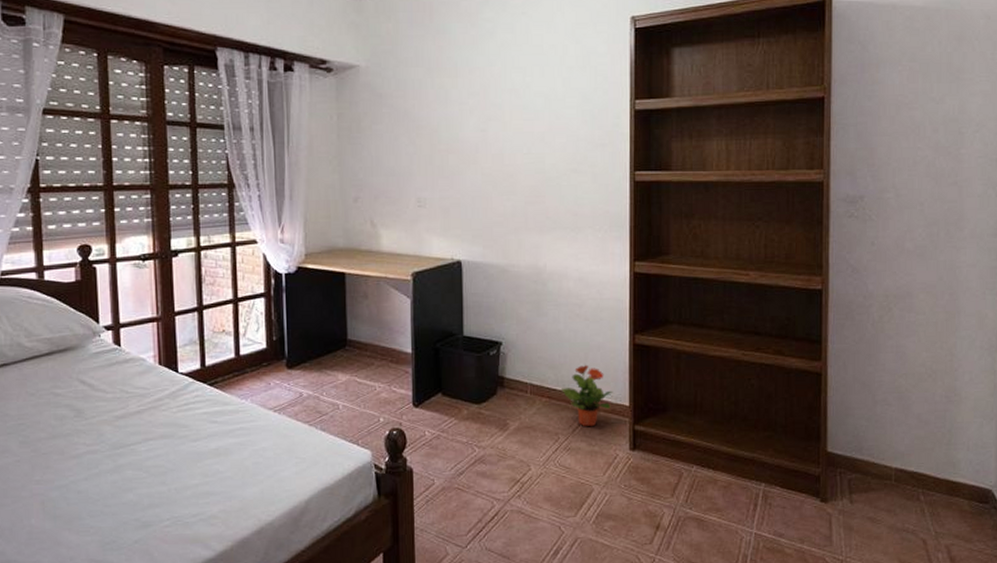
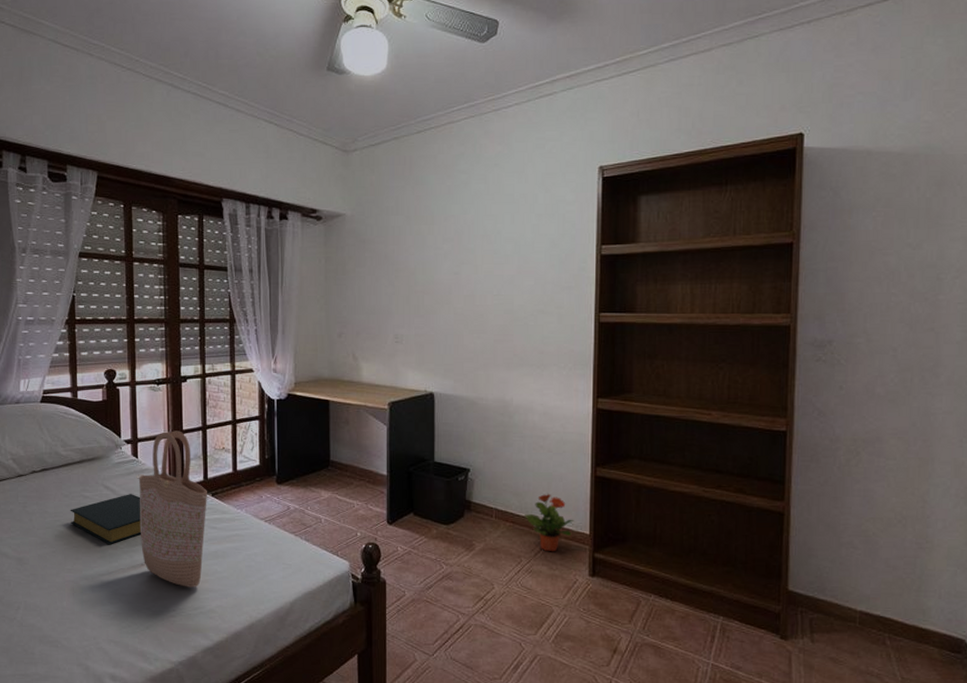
hardback book: none [37,388,127,449] -> present [70,494,142,545]
shopping bag: none [119,313,211,492] -> present [136,430,212,587]

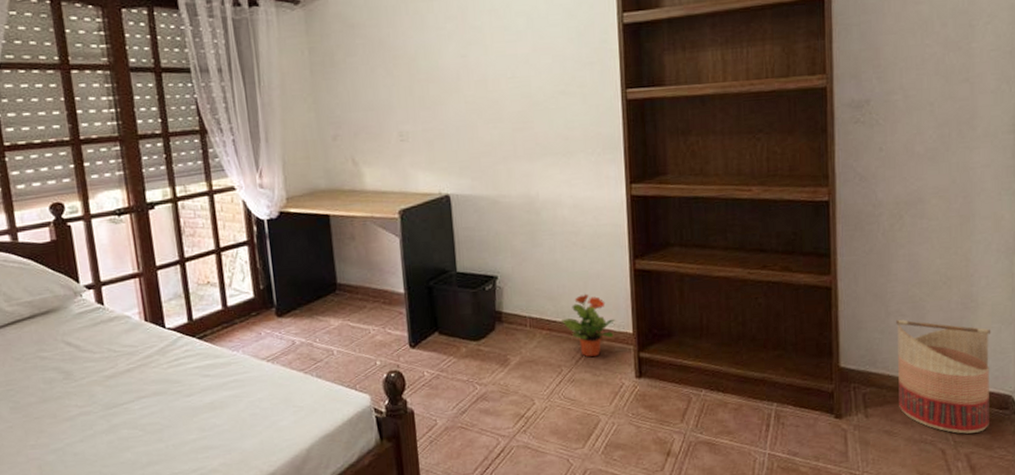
hardback book: present [70,494,142,545] -> none [25,348,119,411]
shopping bag: present [136,430,212,587] -> none [104,267,200,448]
basket: none [846,551,946,672] -> present [896,319,991,434]

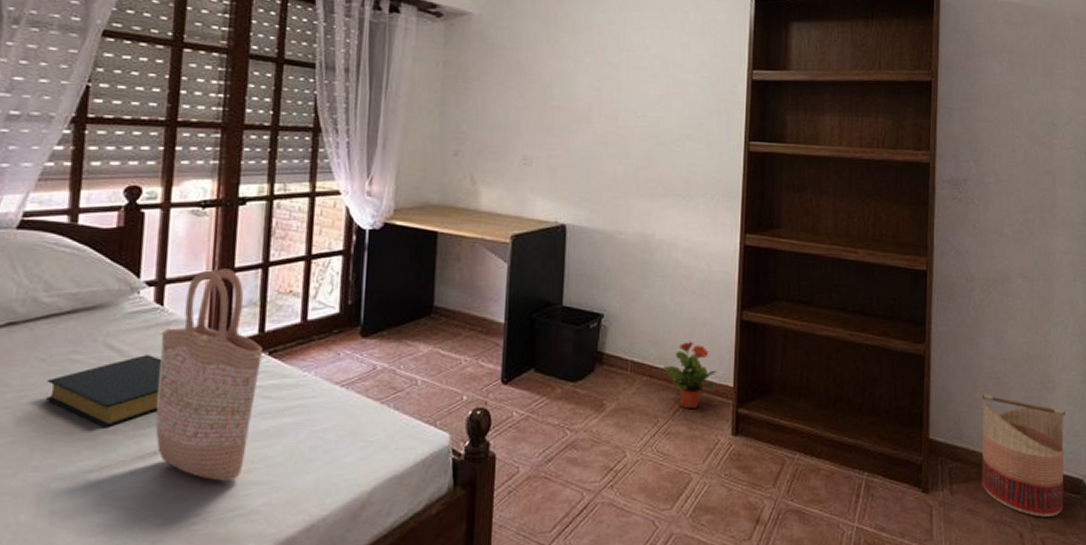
hardback book: none [25,348,119,411] -> present [45,355,163,428]
shopping bag: none [104,267,200,448] -> present [155,268,269,481]

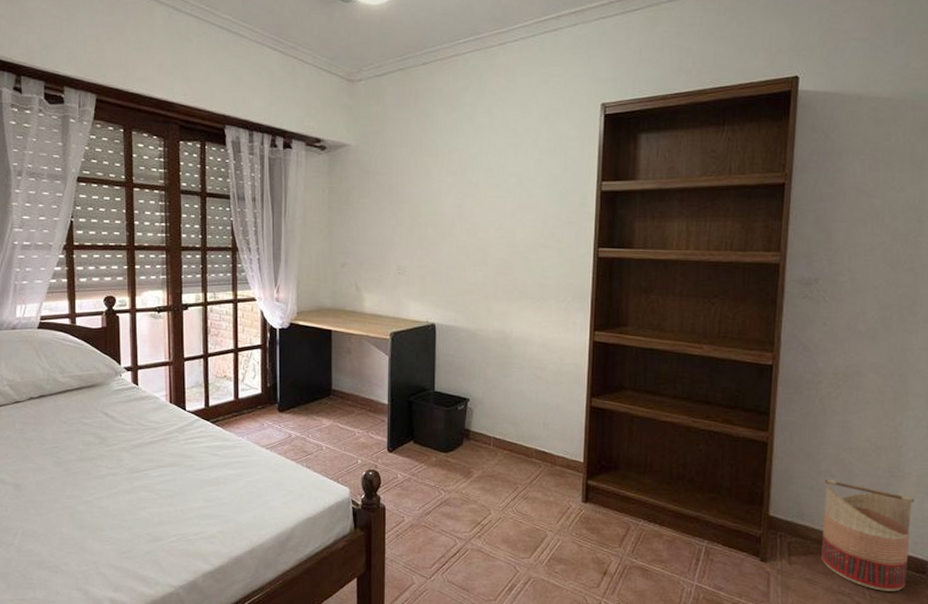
hardback book: present [45,355,163,428] -> none [68,421,142,472]
shopping bag: present [155,268,269,481] -> none [136,358,213,513]
potted plant: present [664,341,718,410] -> none [522,422,570,479]

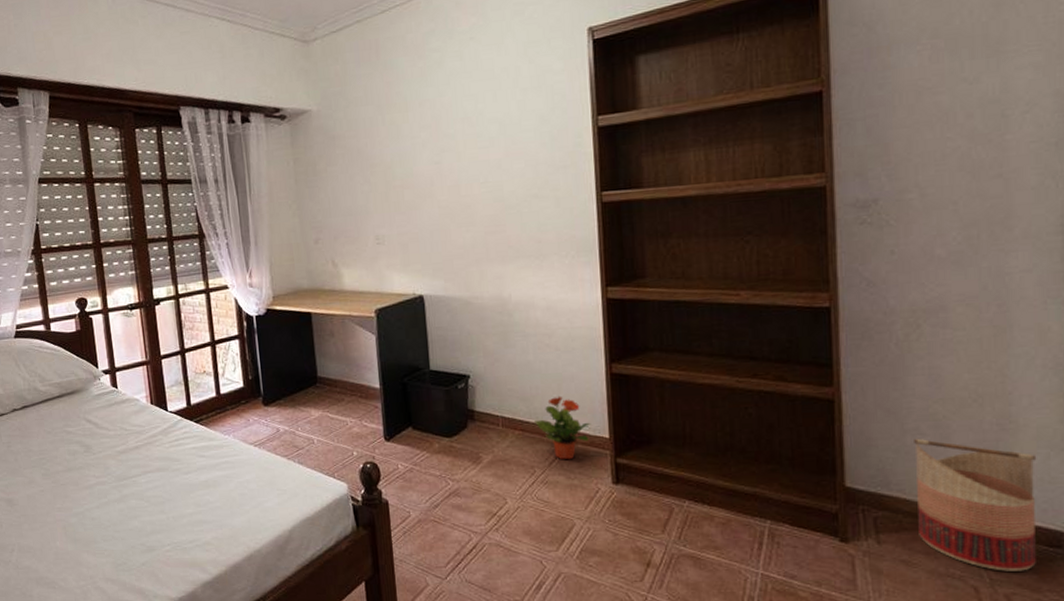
potted plant: none [522,422,570,479] -> present [535,395,591,460]

